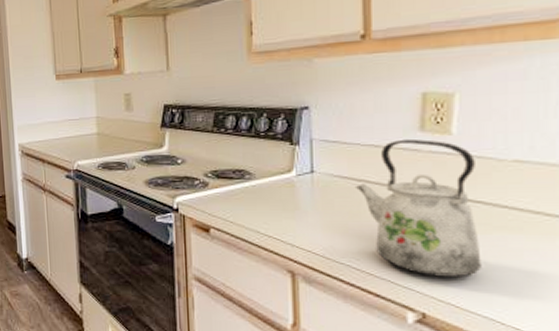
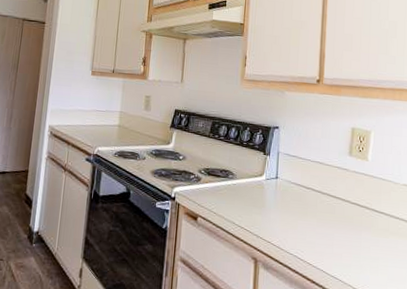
kettle: present [354,138,481,278] -> none [304,160,382,271]

